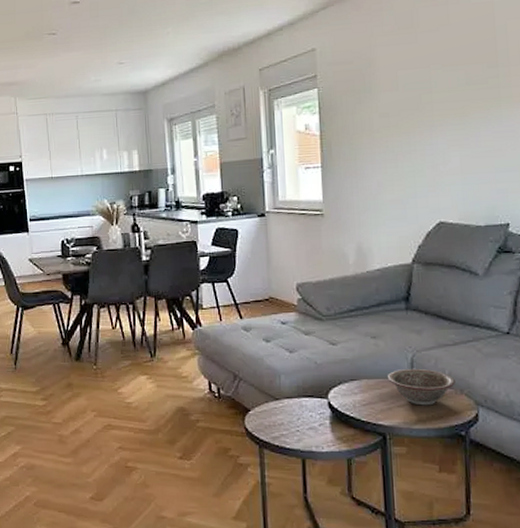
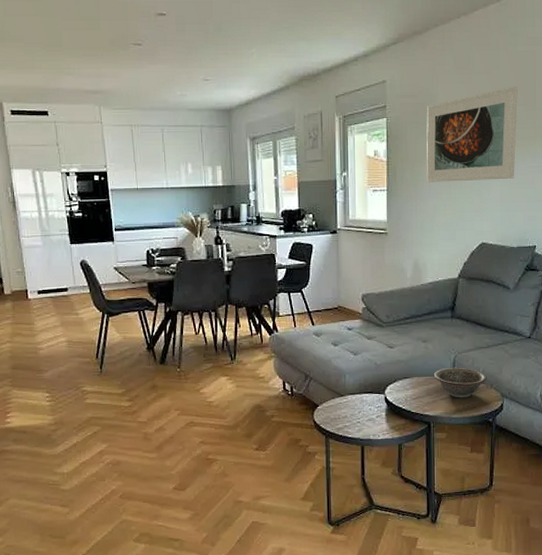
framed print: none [364,41,477,156] -> present [426,85,518,182]

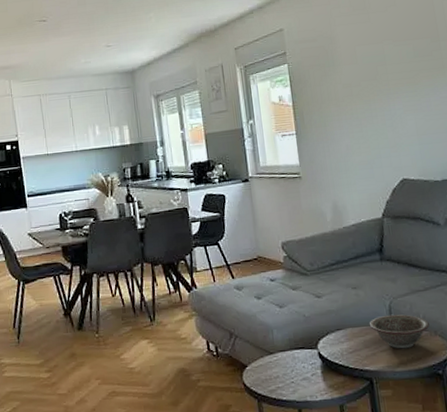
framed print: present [426,85,518,182] -> none [328,20,428,123]

